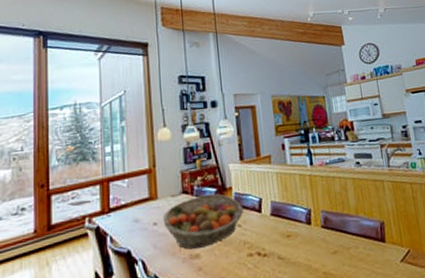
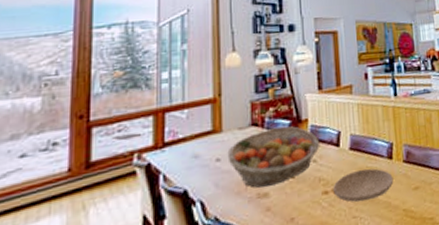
plate: none [257,233,313,265] -> present [333,168,394,203]

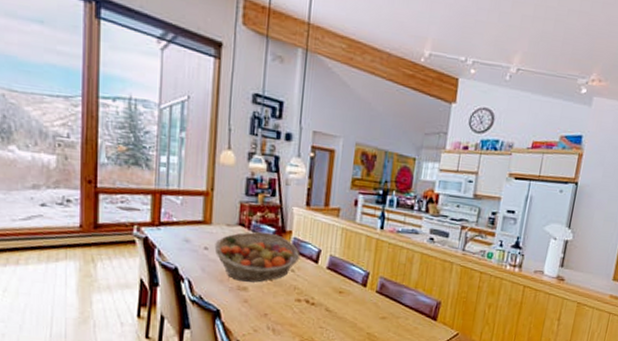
plate: present [333,168,394,203] -> none [305,288,364,317]

